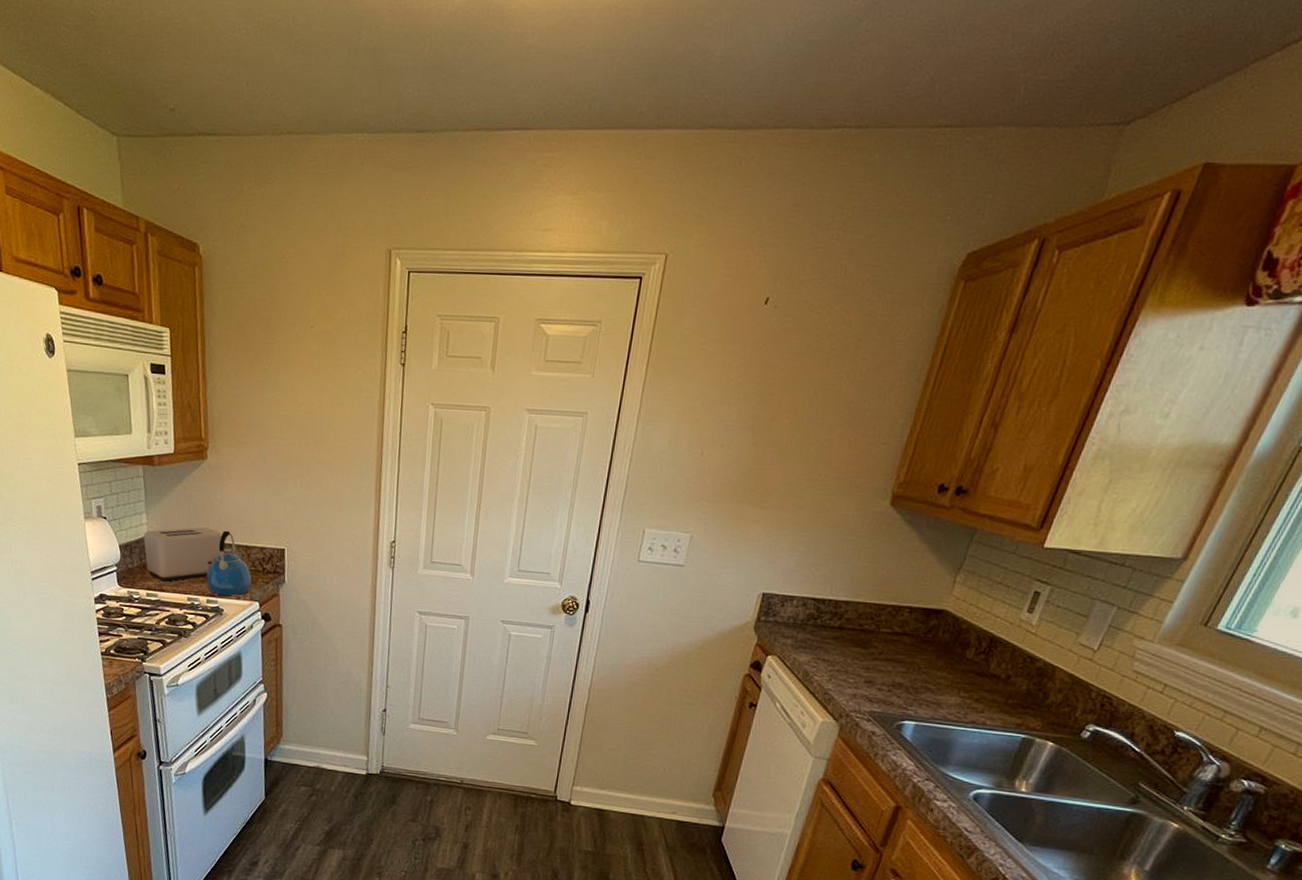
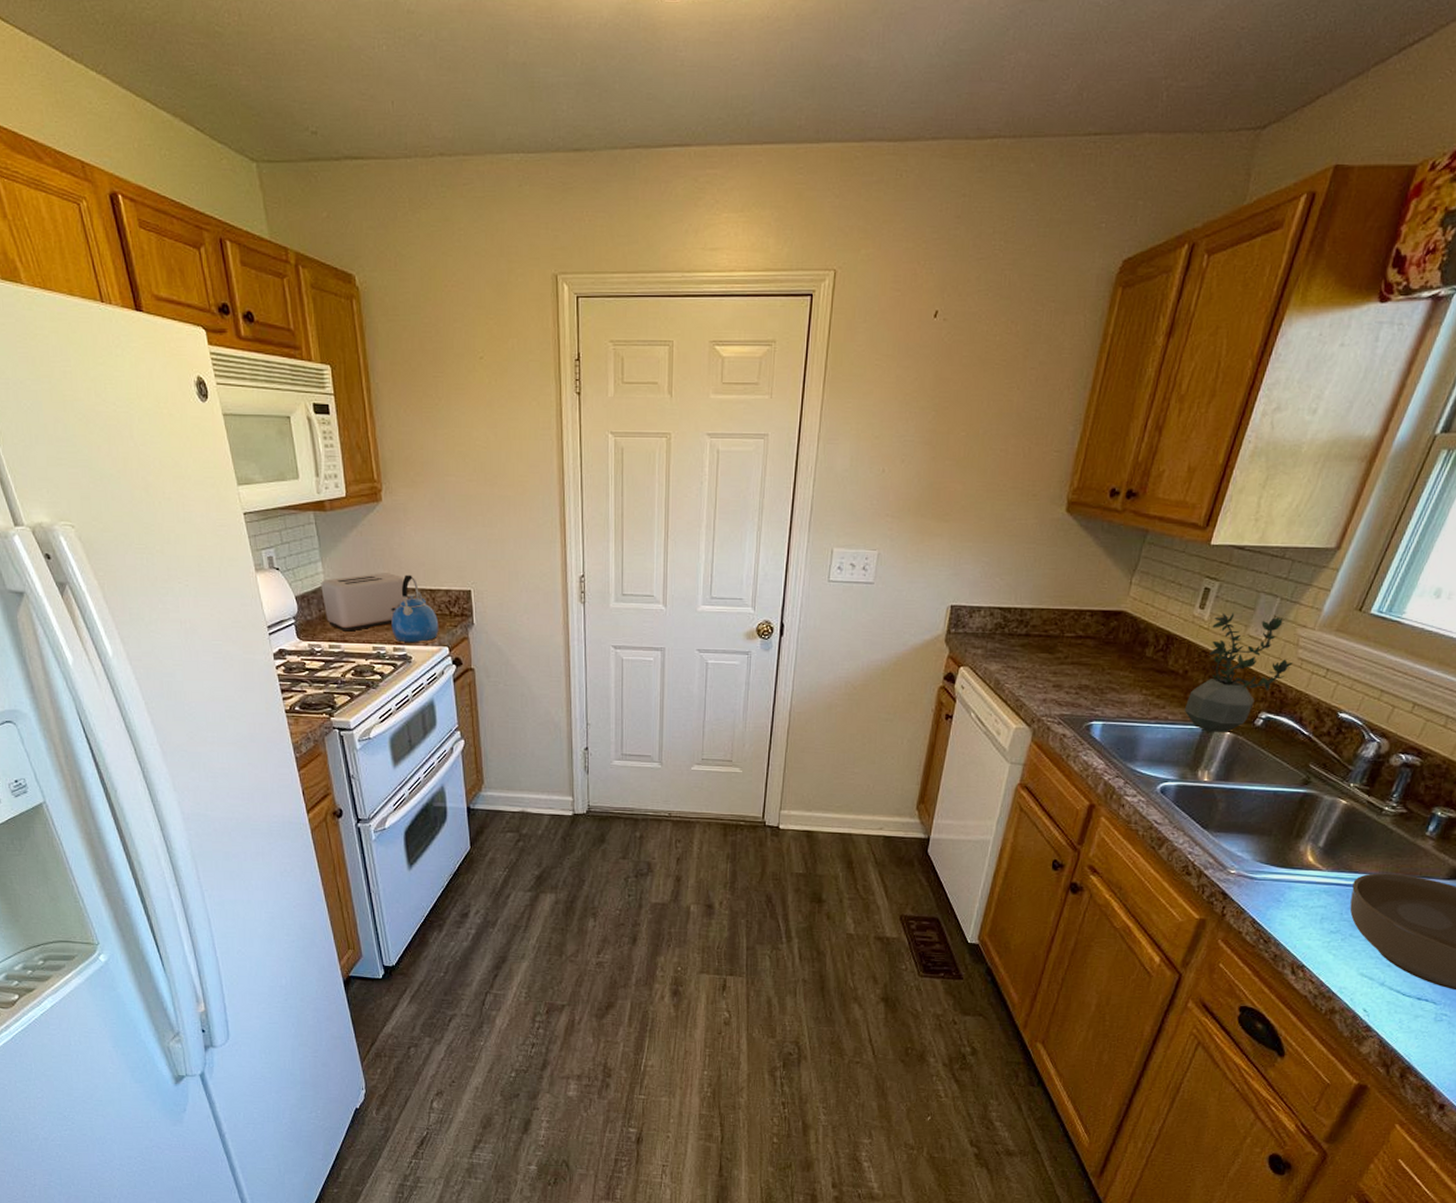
potted plant: none [1004,618,1127,743] -> present [1184,612,1293,732]

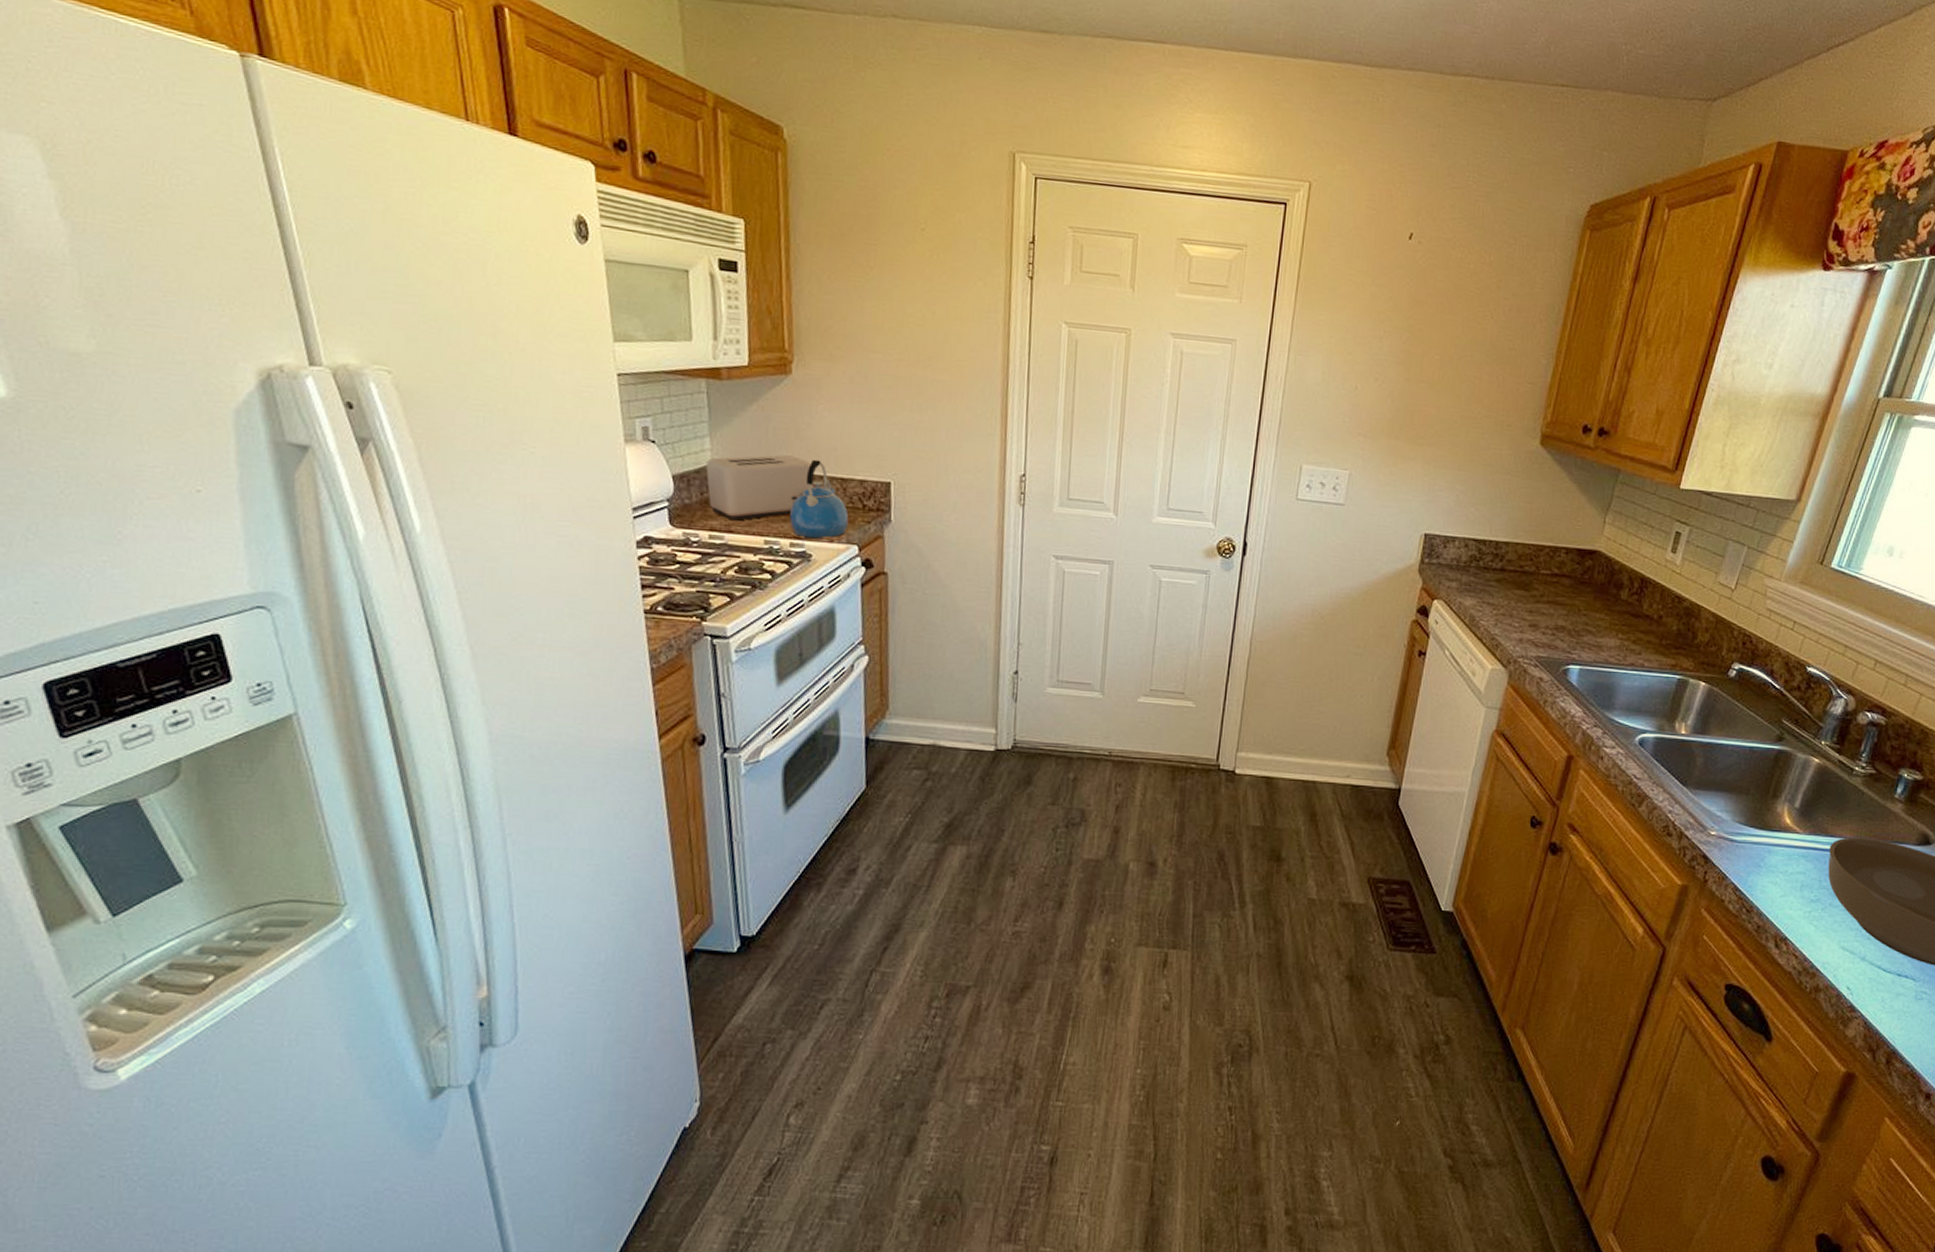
potted plant: present [1184,612,1293,732] -> none [1659,558,1762,683]

